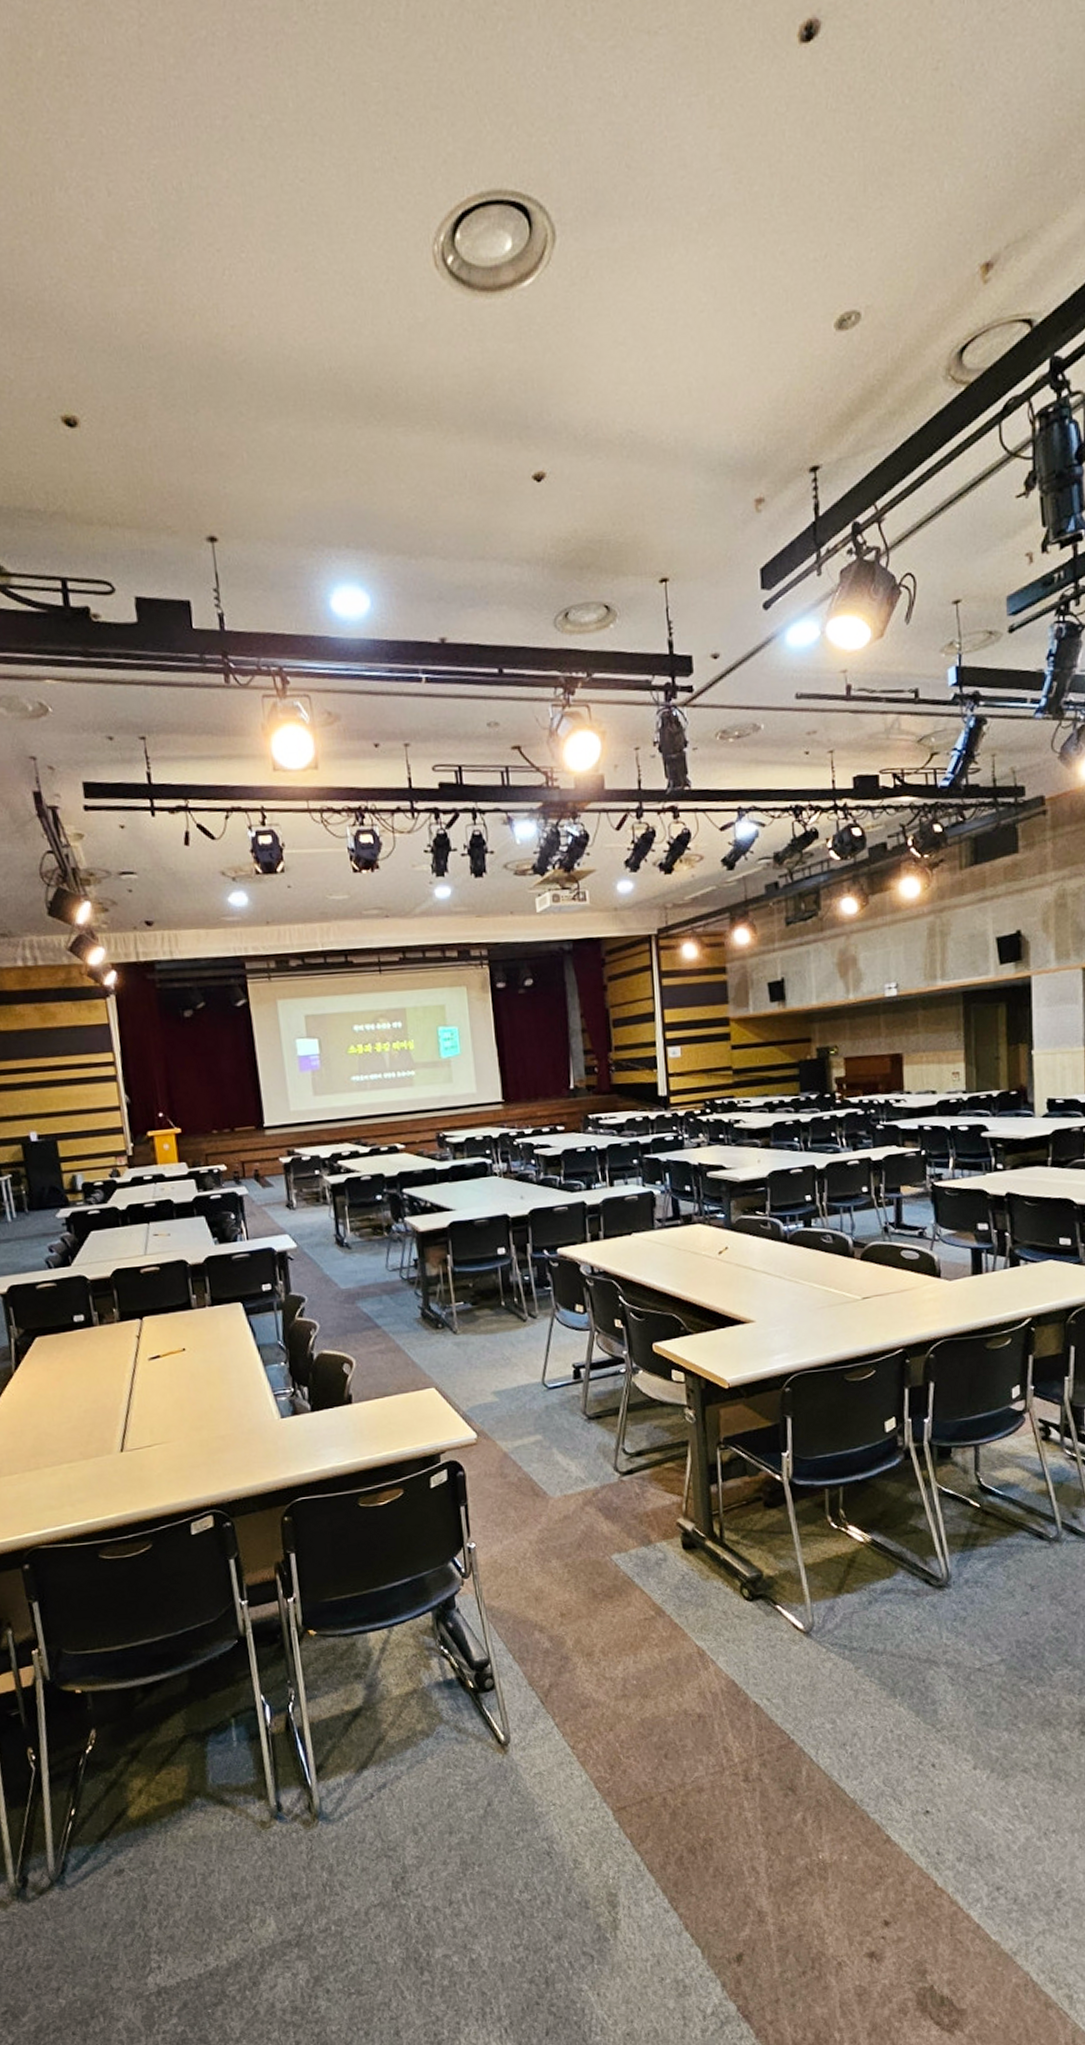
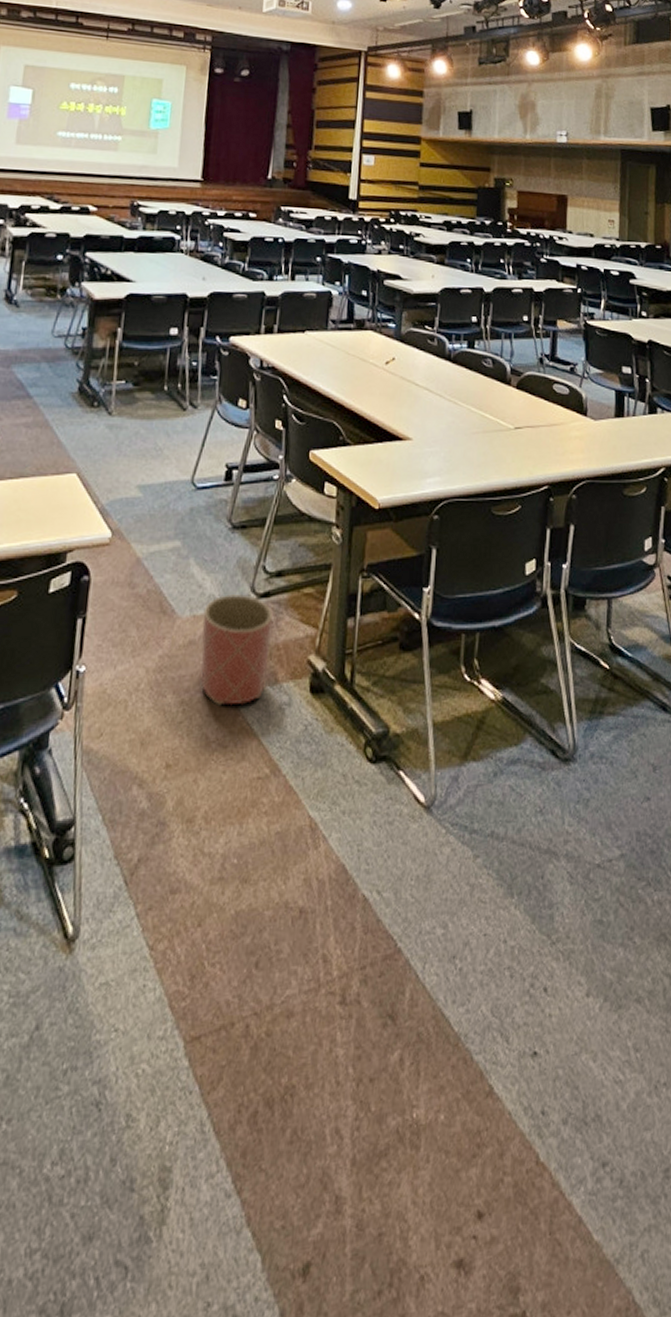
planter: none [573,1474,641,1566] -> present [200,594,273,706]

